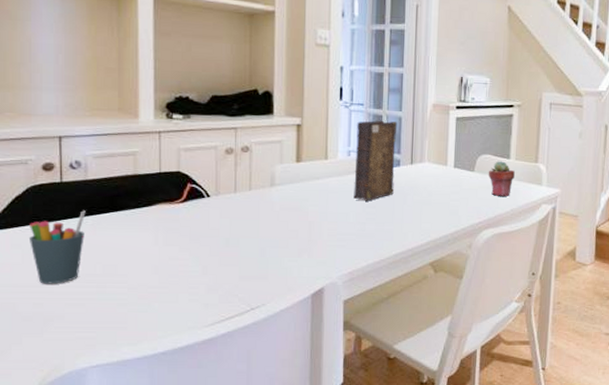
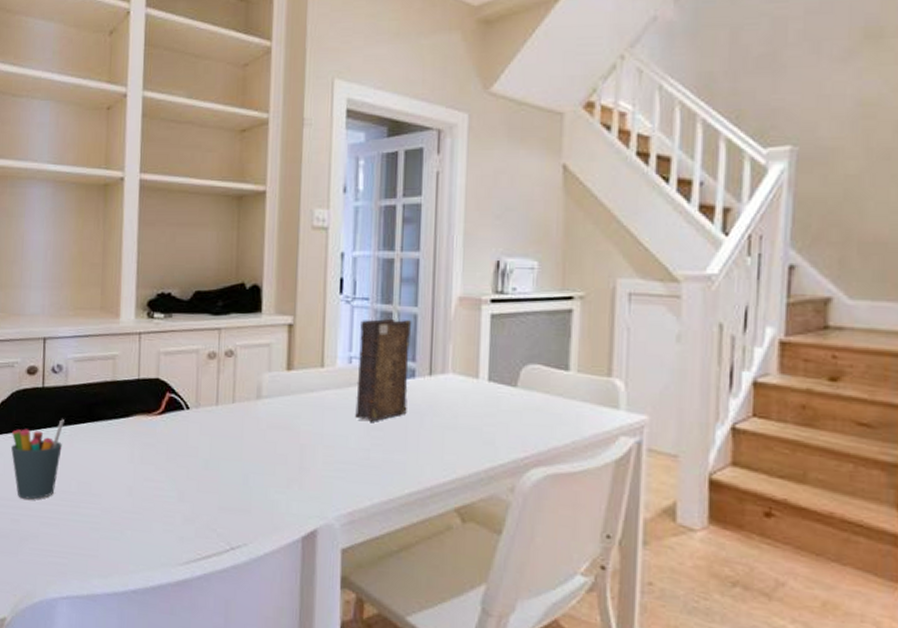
potted succulent: present [488,161,515,196] -> none [537,373,577,423]

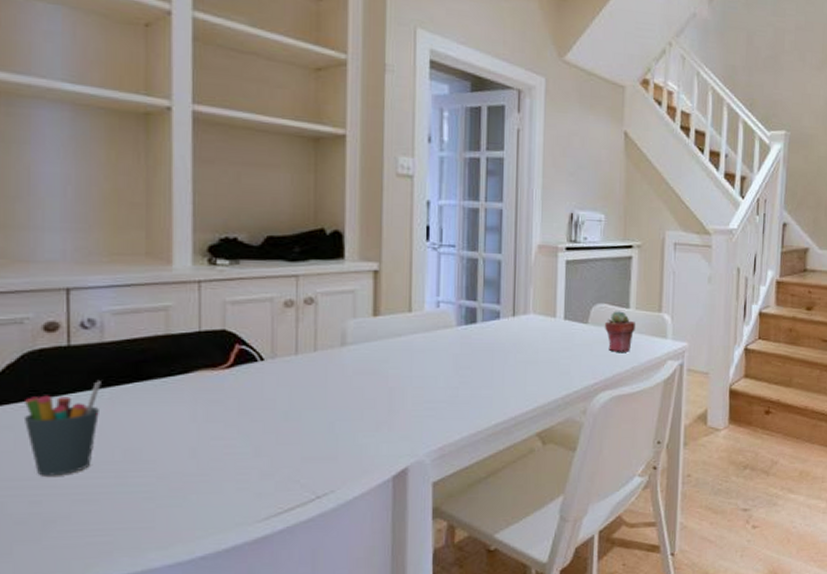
book: present [355,318,412,422] -> none [444,264,496,362]
potted succulent: none [537,373,577,423] -> present [604,311,635,352]

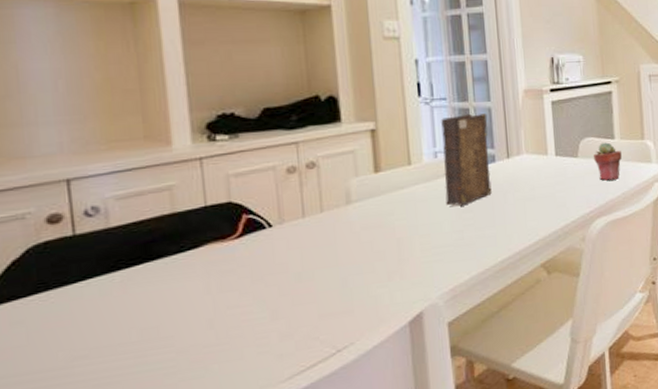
pen holder: present [23,381,101,476] -> none [34,266,112,366]
book: none [444,264,496,362] -> present [441,113,492,206]

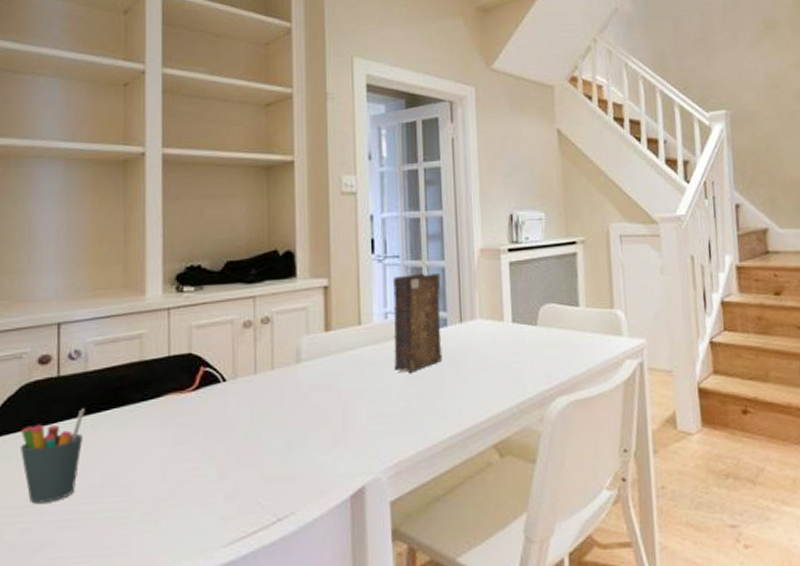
pen holder: none [34,266,112,366] -> present [19,409,85,504]
potted succulent: present [593,142,622,181] -> none [554,310,587,354]

